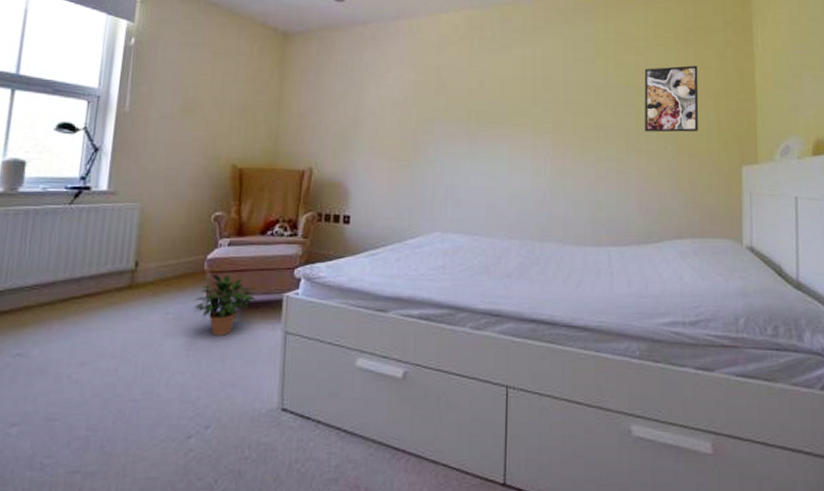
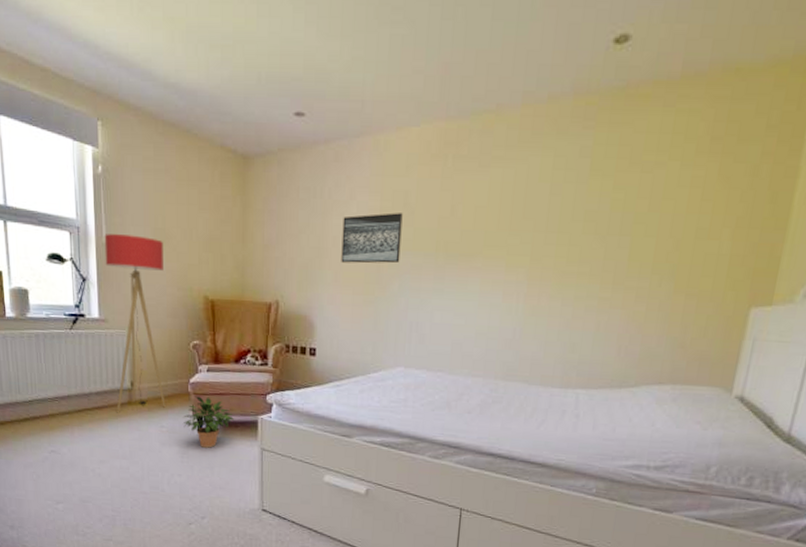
floor lamp: none [112,103,193,300] -> present [104,234,166,413]
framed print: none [377,85,436,131] -> present [341,213,403,264]
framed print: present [644,65,699,133] -> none [638,184,719,268]

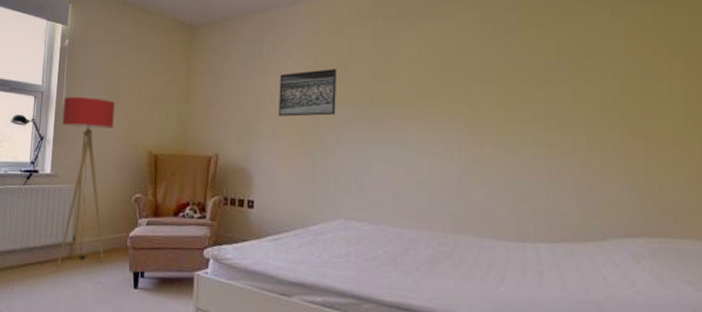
potted plant: present [183,396,234,448] -> none [120,250,170,307]

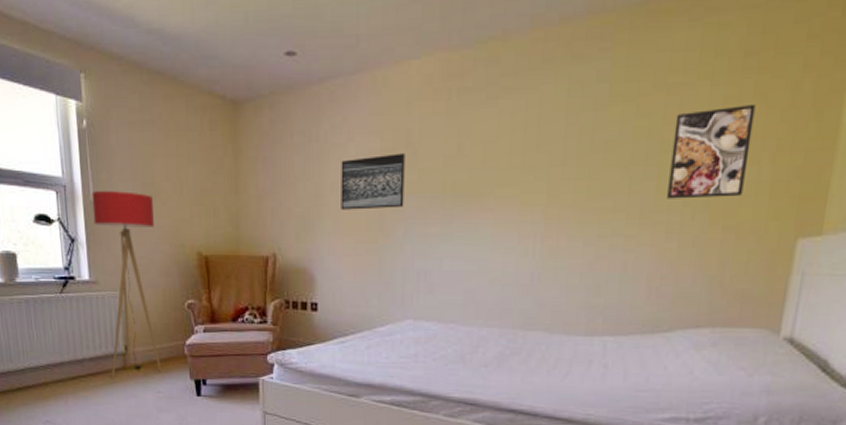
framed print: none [582,29,658,112] -> present [667,103,756,199]

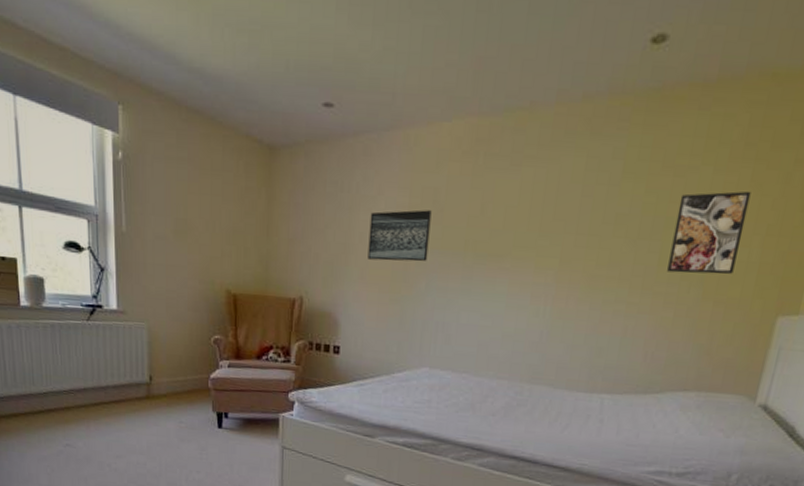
floor lamp: present [91,191,162,380] -> none [124,223,185,408]

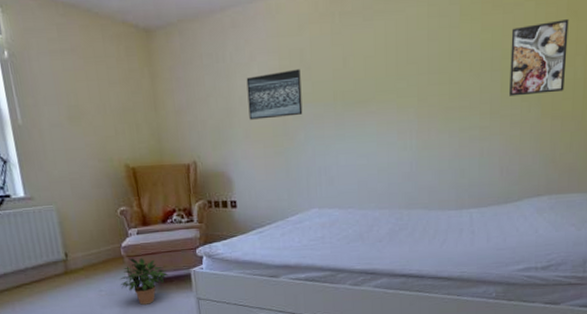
potted plant: none [203,392,254,445] -> present [120,257,168,305]

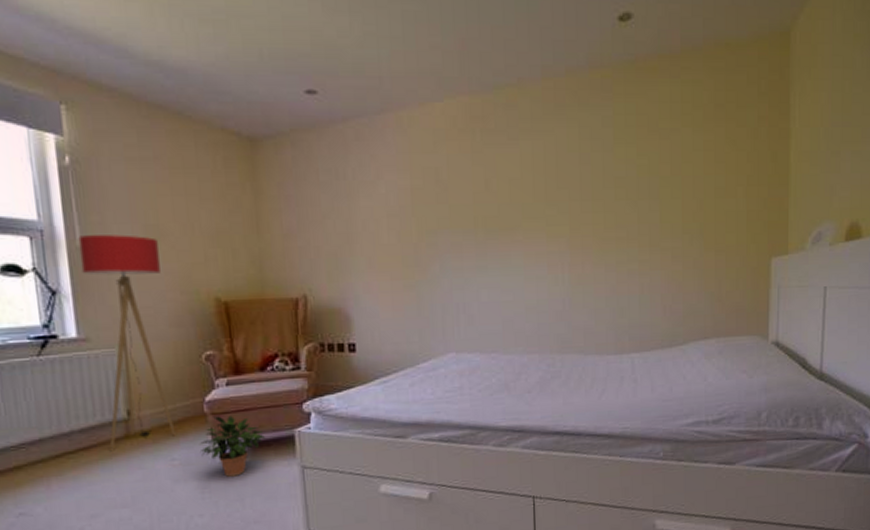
floor lamp: none [19,114,102,284] -> present [78,235,176,452]
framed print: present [246,69,303,120] -> none [371,190,438,247]
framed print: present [509,18,569,96] -> none [669,147,728,228]

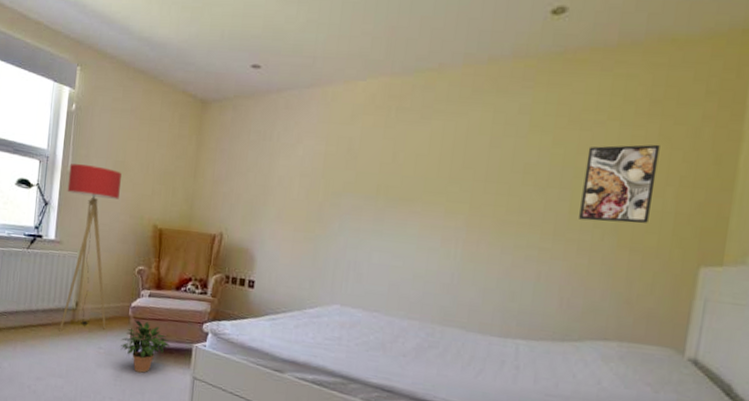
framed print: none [669,147,728,228] -> present [579,144,660,224]

